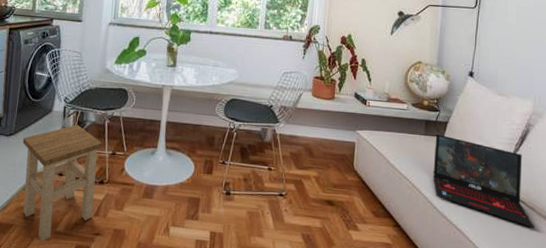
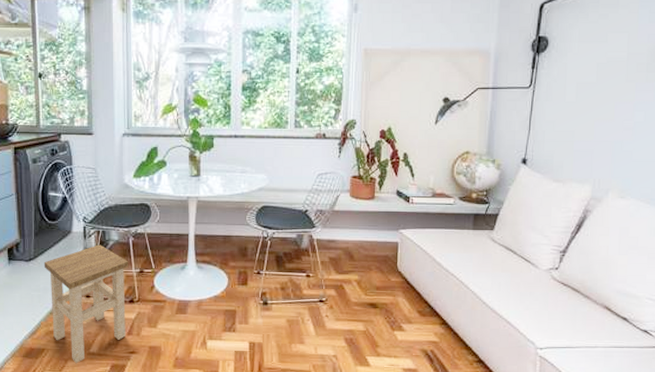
laptop: present [433,134,535,228] -> none [482,228,590,316]

